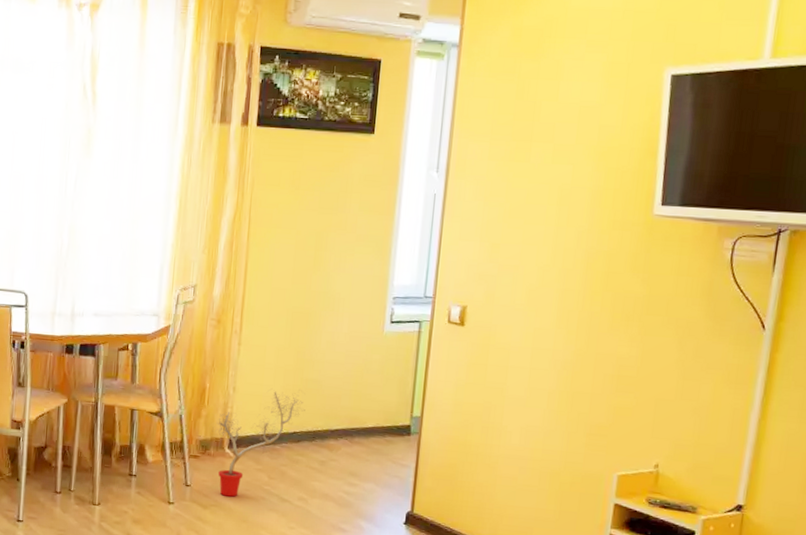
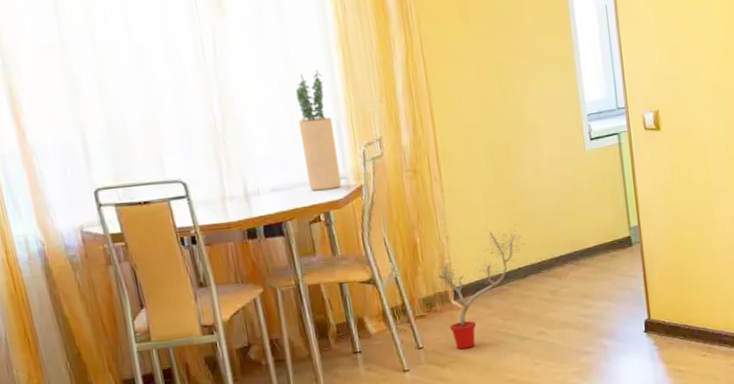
vase: none [125,214,158,324] -> present [296,70,342,191]

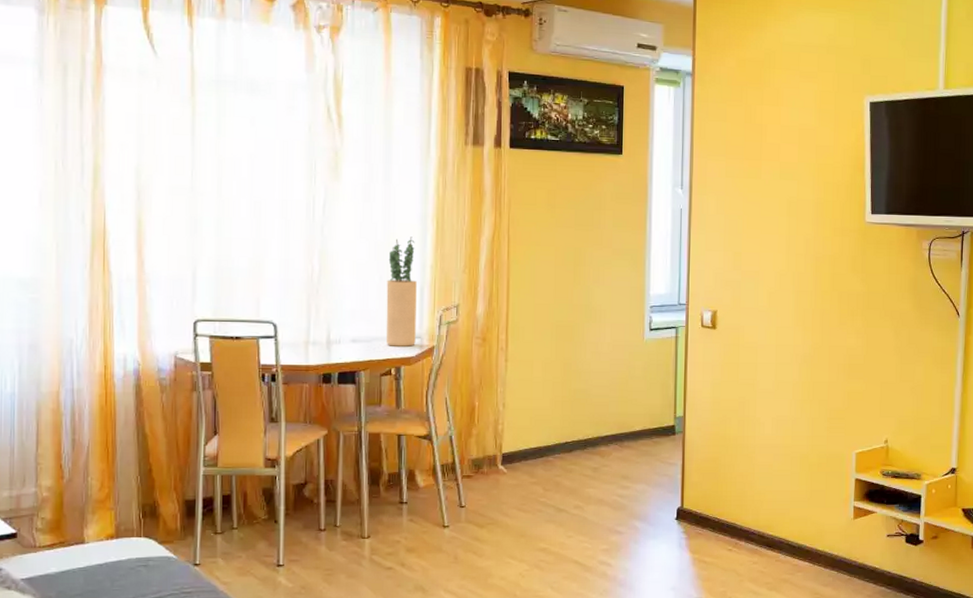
potted tree: present [433,224,525,350] -> none [484,400,575,513]

